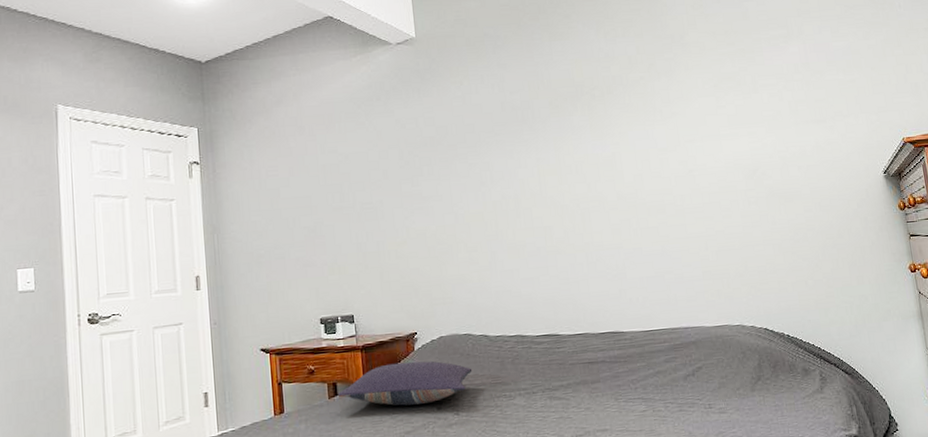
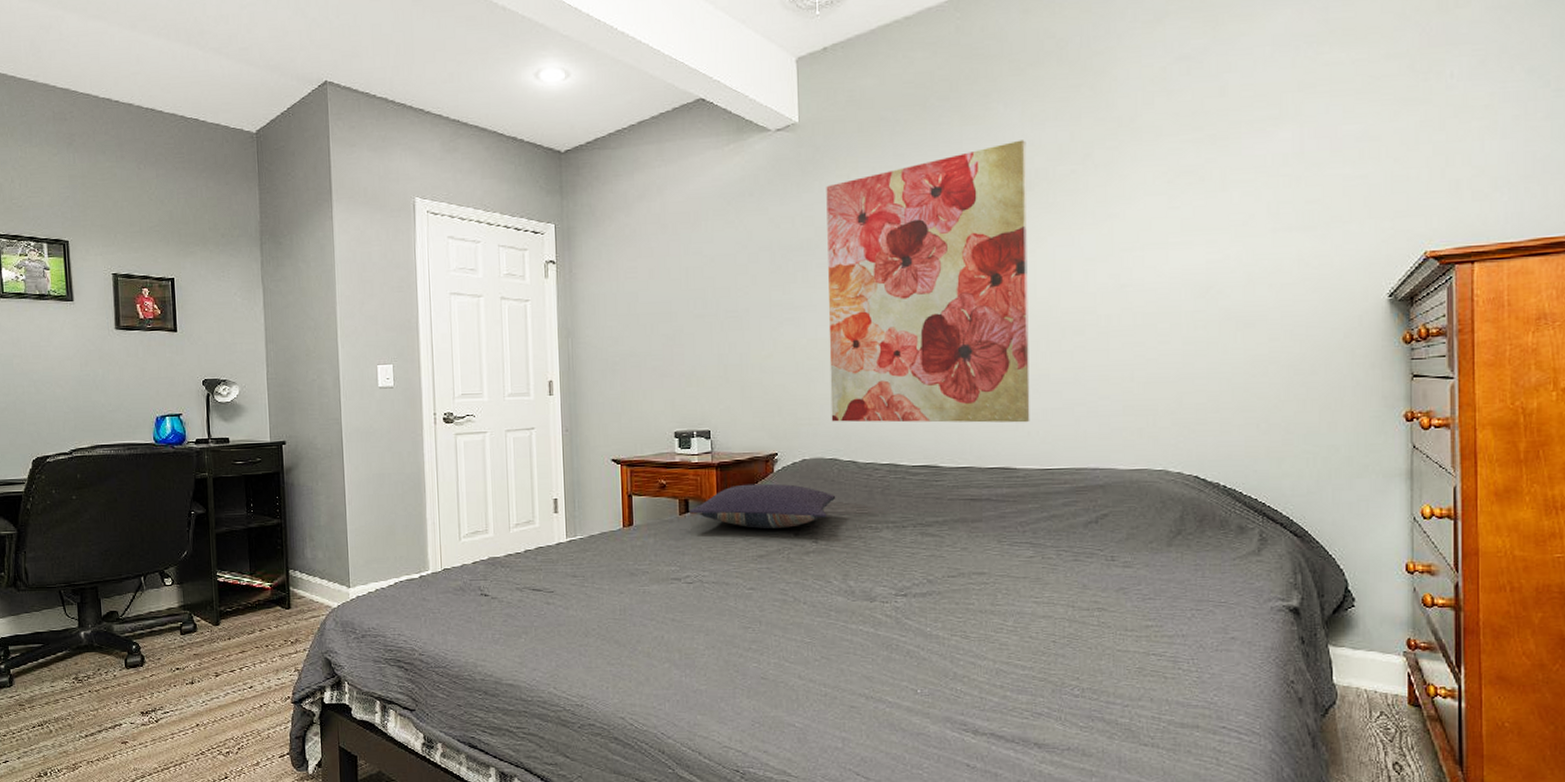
wall art: none [443,52,631,300] -> present [826,140,1030,423]

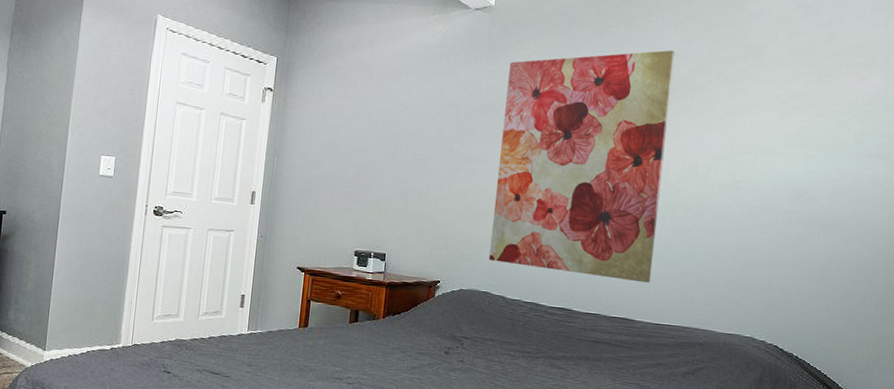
pillow: present [690,483,836,529] -> none [358,303,484,346]

